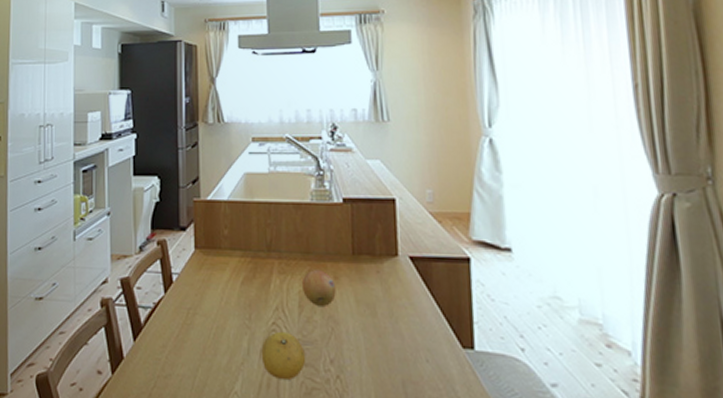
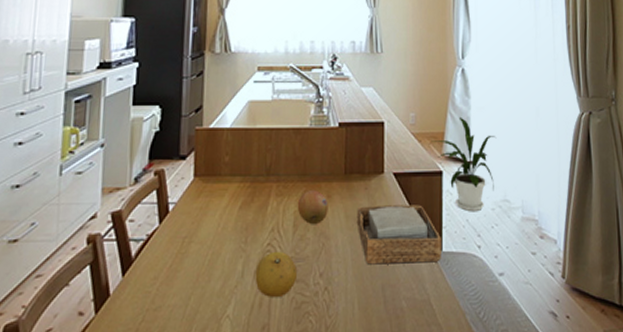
napkin holder: none [368,291,474,363] -> present [356,205,441,265]
house plant: none [454,195,540,308] -> present [431,116,497,212]

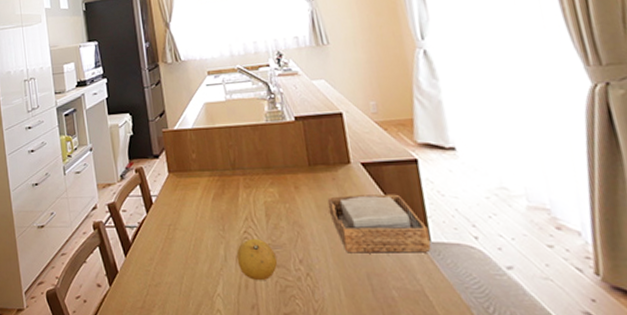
fruit: present [297,190,328,224] -> none [265,182,298,213]
house plant: present [431,116,497,212] -> none [398,101,486,201]

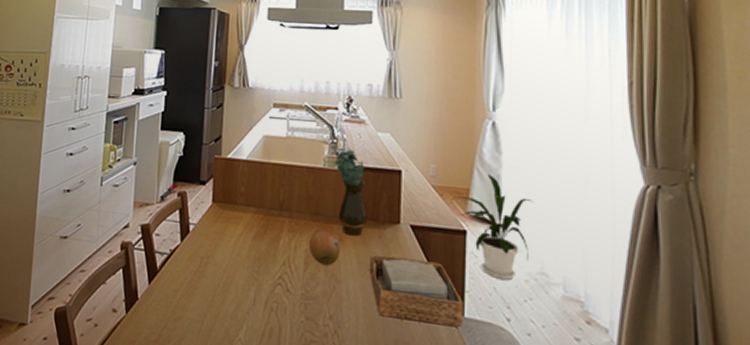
fruit: present [236,238,278,280] -> none [266,285,308,331]
fruit: none [265,182,298,213] -> present [308,230,340,265]
vase: none [274,99,318,183] -> present [334,145,367,236]
house plant: none [398,101,486,201] -> present [454,173,533,281]

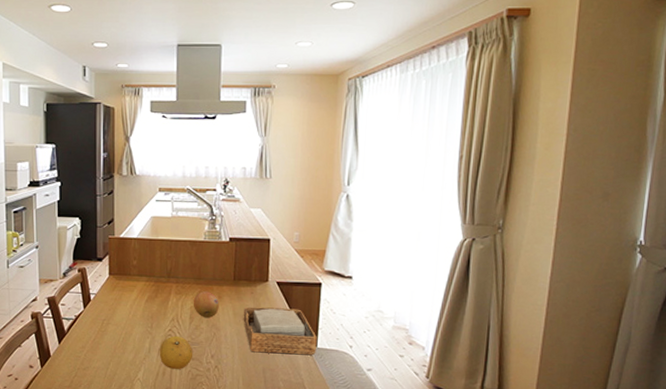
fruit: none [266,285,308,331] -> present [159,335,193,369]
vase: present [334,145,367,236] -> none [213,221,241,294]
house plant: present [454,173,533,281] -> none [312,237,376,319]

